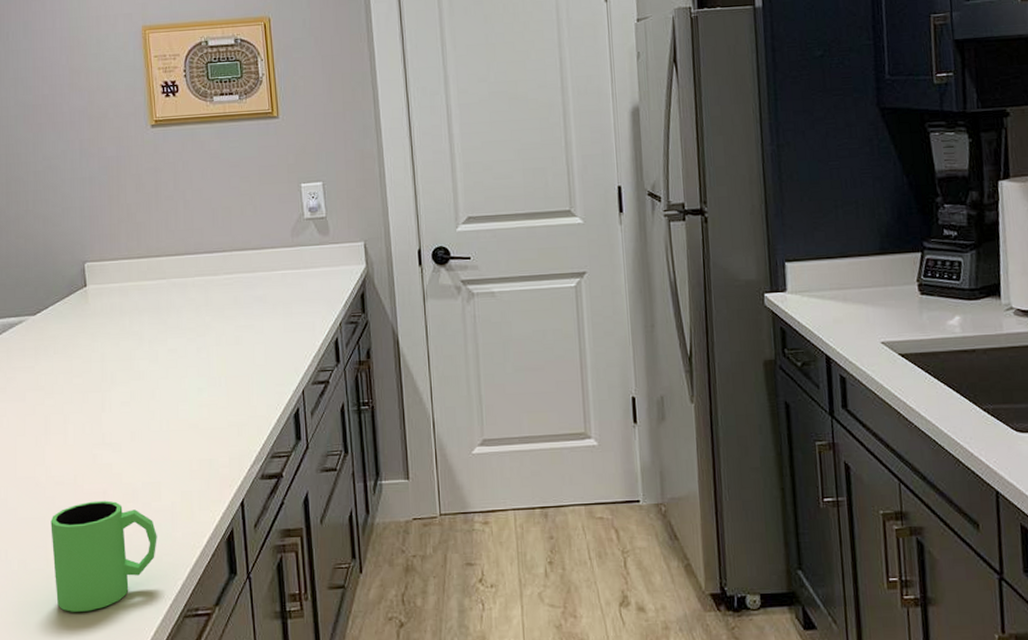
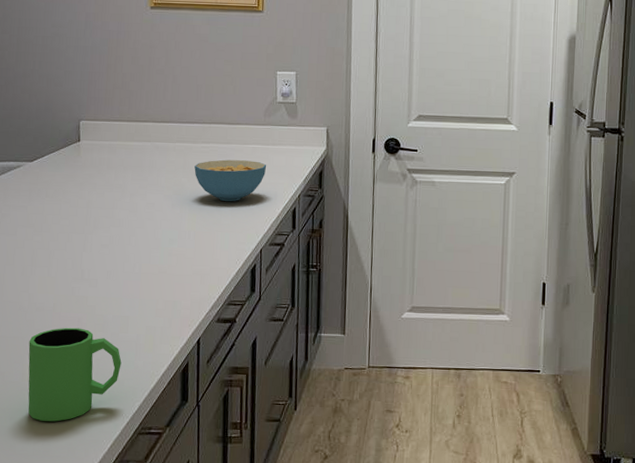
cereal bowl: none [218,289,300,339] -> present [194,159,267,202]

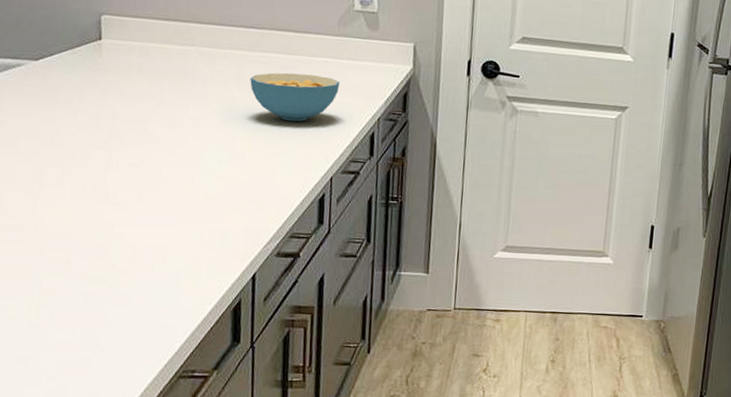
mug: present [28,327,122,422] -> none [36,257,158,363]

